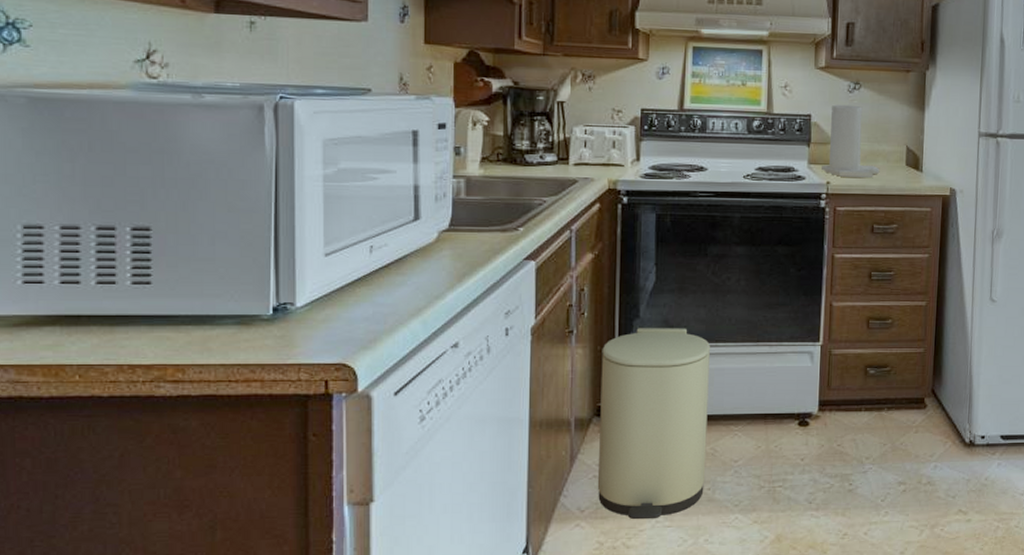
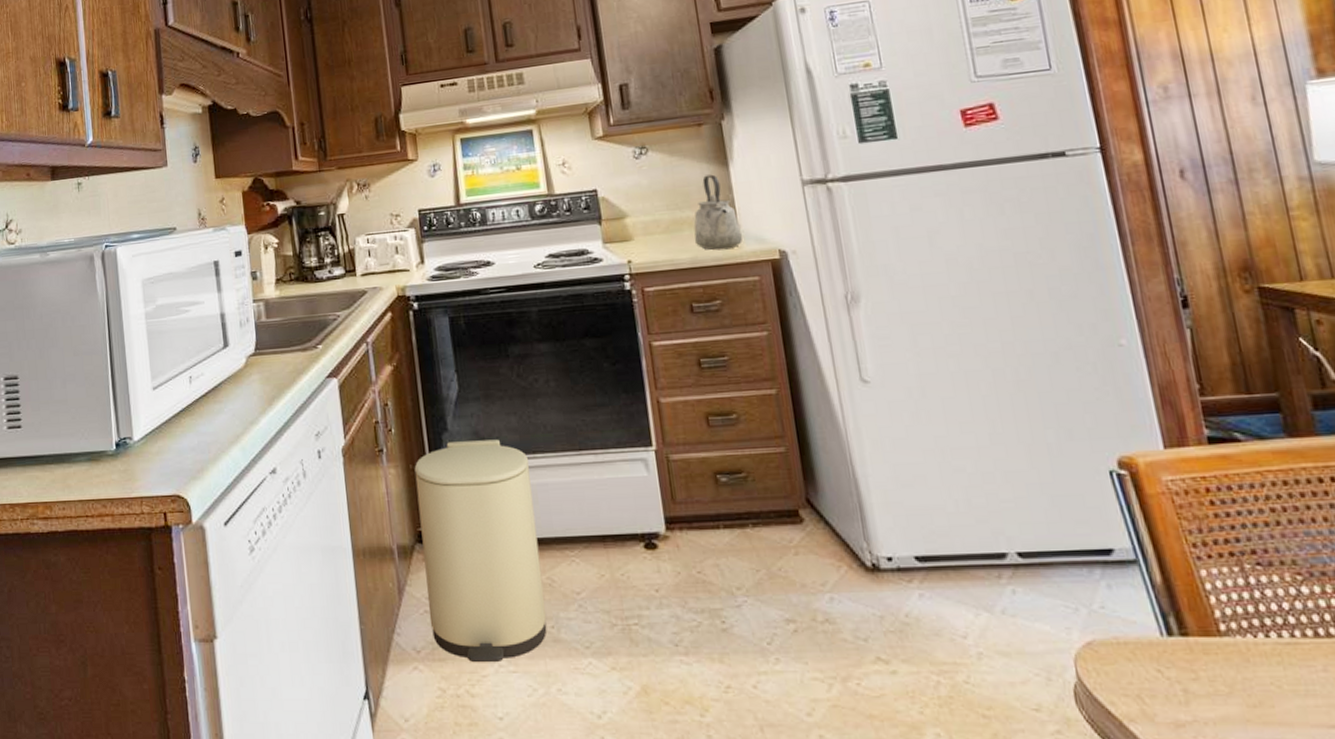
paper towel: present [822,104,880,179] -> none [619,171,688,254]
kettle: none [885,116,924,182] -> present [694,174,742,251]

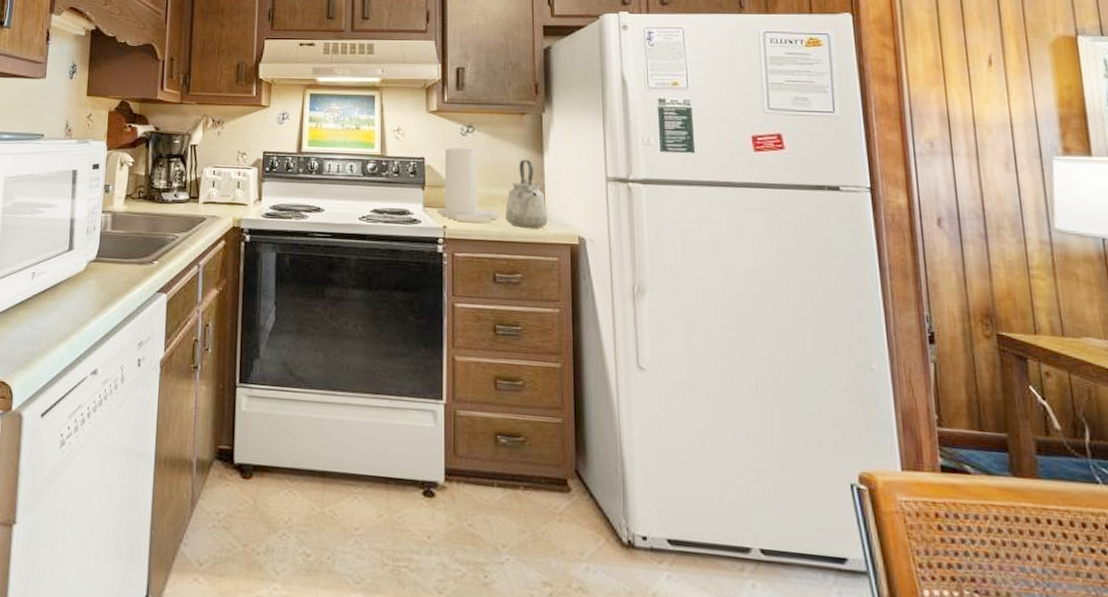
pedal bin: present [414,439,547,663] -> none [216,369,329,586]
paper towel: none [619,171,688,254] -> present [437,147,499,224]

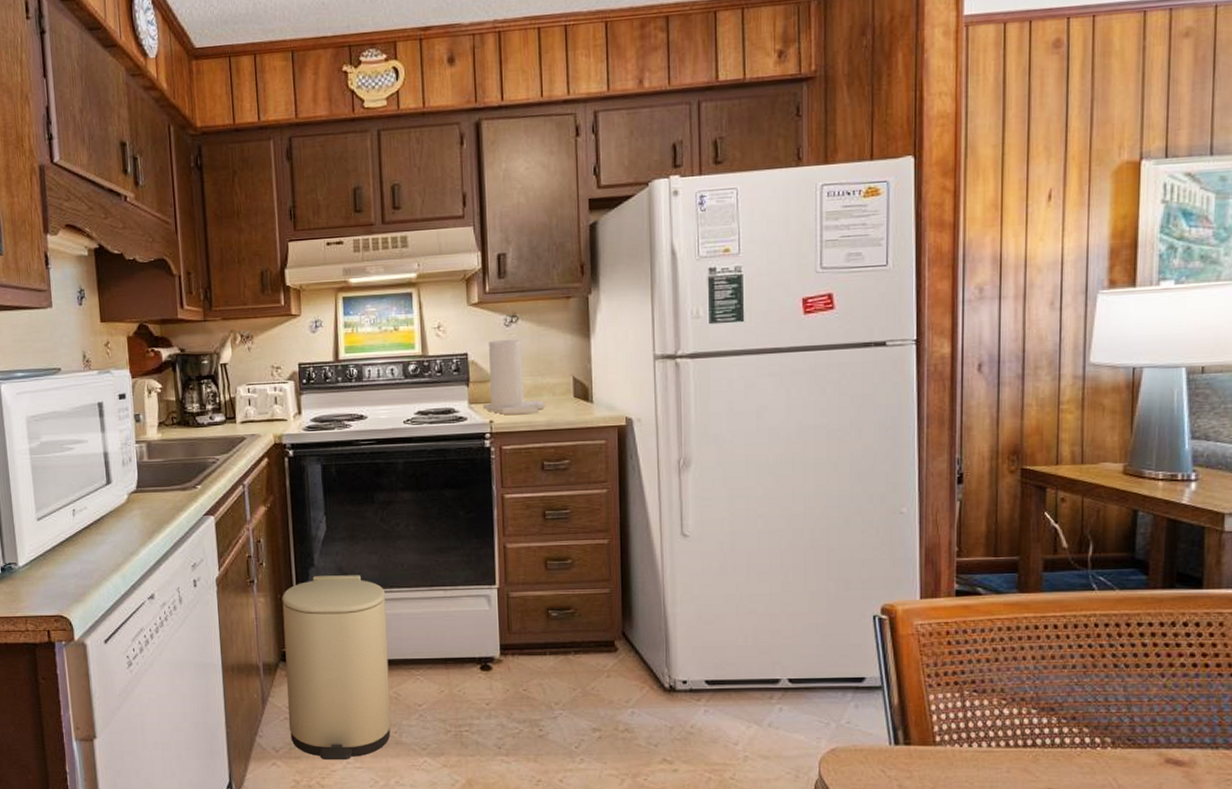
pedal bin: none [216,369,329,586] -> present [282,575,391,760]
kettle: present [505,159,547,229] -> none [551,345,594,415]

